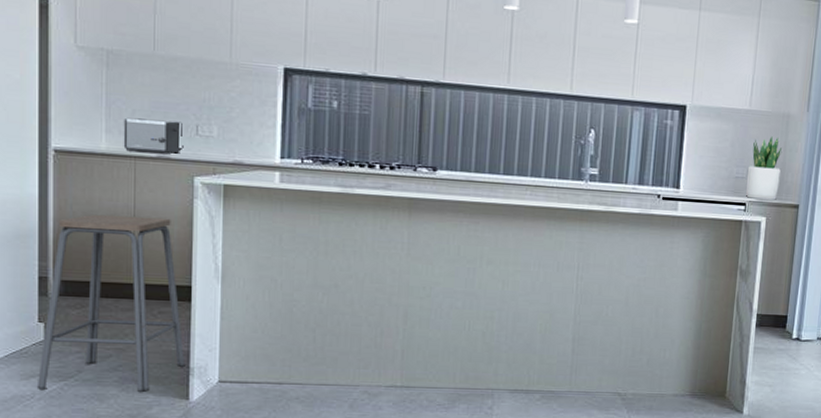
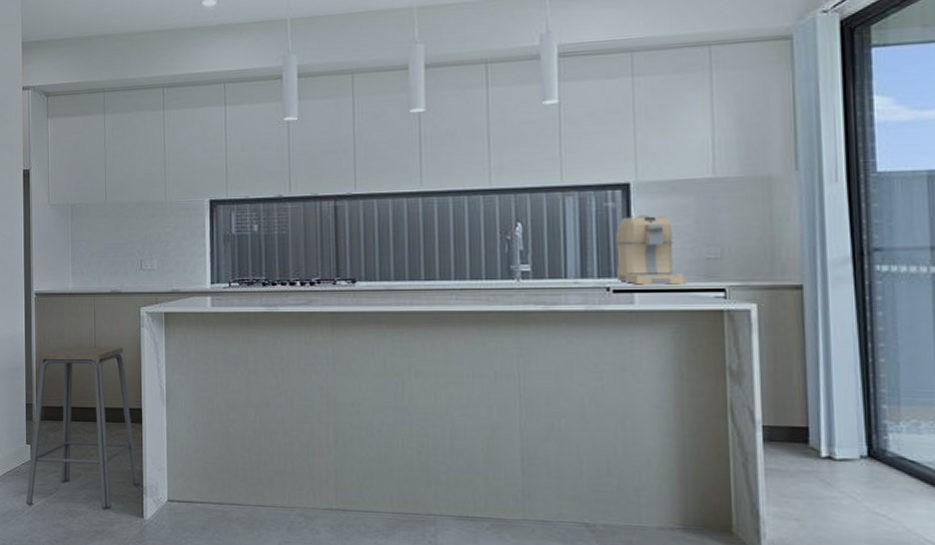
toaster: present [123,118,182,154] -> none [85,259,130,290]
coffee machine: none [667,134,719,197] -> present [616,215,686,285]
planter: present [746,136,782,201] -> none [721,205,770,283]

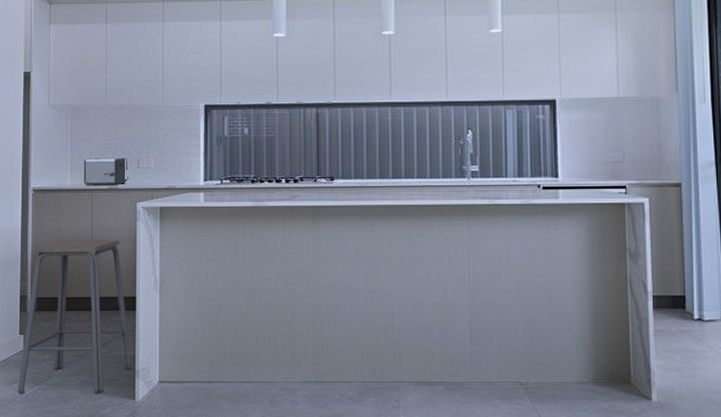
toaster: none [85,259,130,290] -> present [83,158,127,186]
coffee machine: present [616,215,686,285] -> none [545,126,598,183]

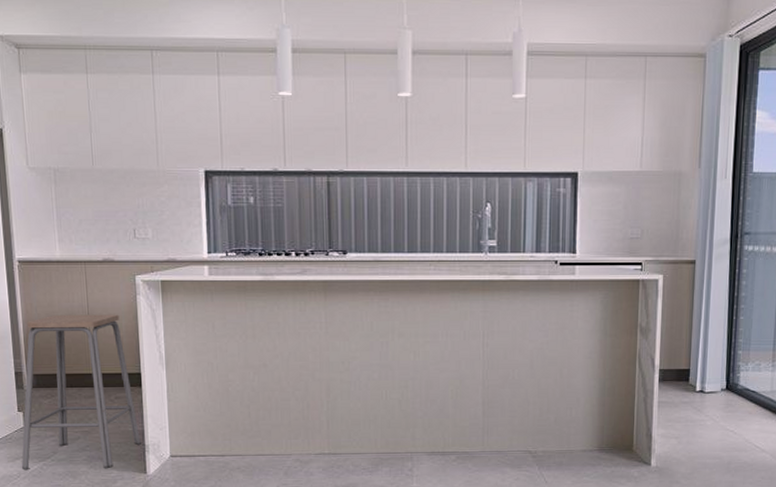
toaster: present [83,158,127,186] -> none [72,227,123,257]

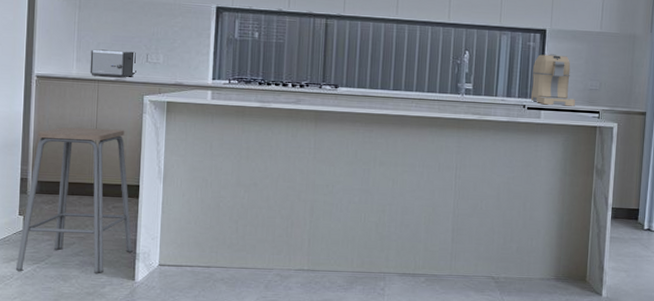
toaster: none [72,227,123,257] -> present [89,49,136,78]
coffee machine: none [564,200,615,259] -> present [531,54,576,107]

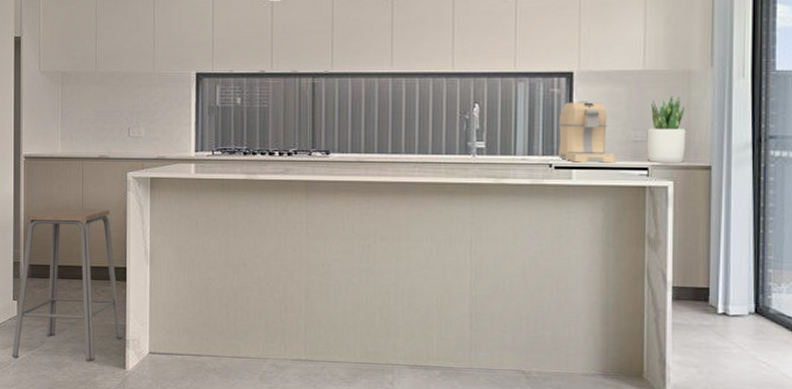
toaster: present [89,49,136,78] -> none [74,126,118,155]
planter: none [599,54,630,109] -> present [647,95,686,164]

